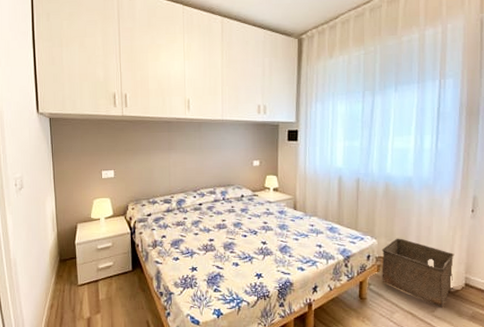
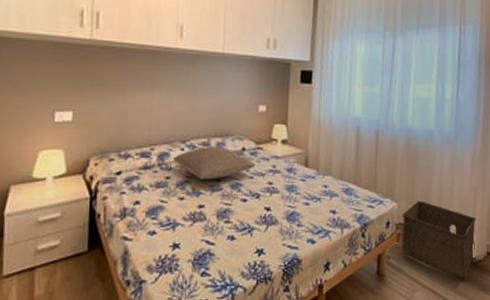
pillow: none [188,194,253,219] -> present [173,146,256,179]

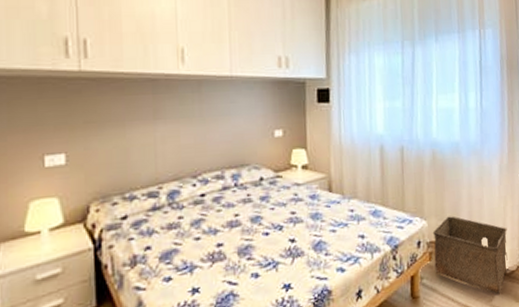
pillow: present [173,146,256,179] -> none [185,177,276,216]

